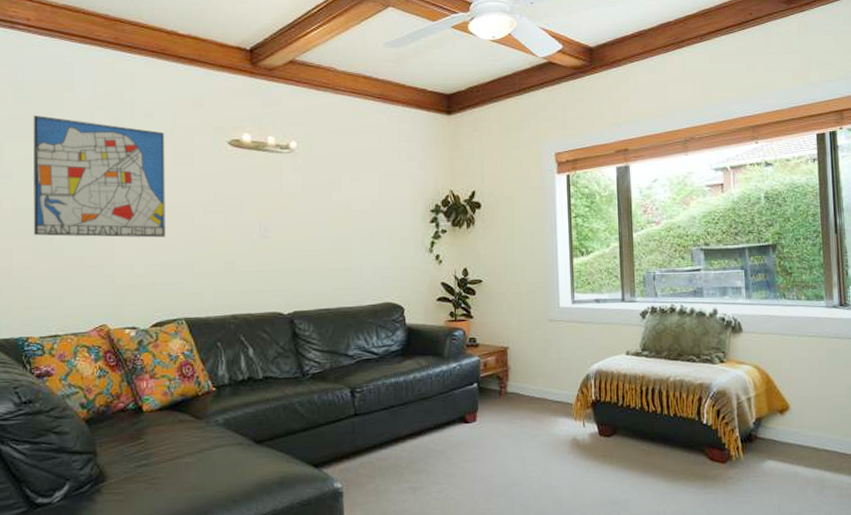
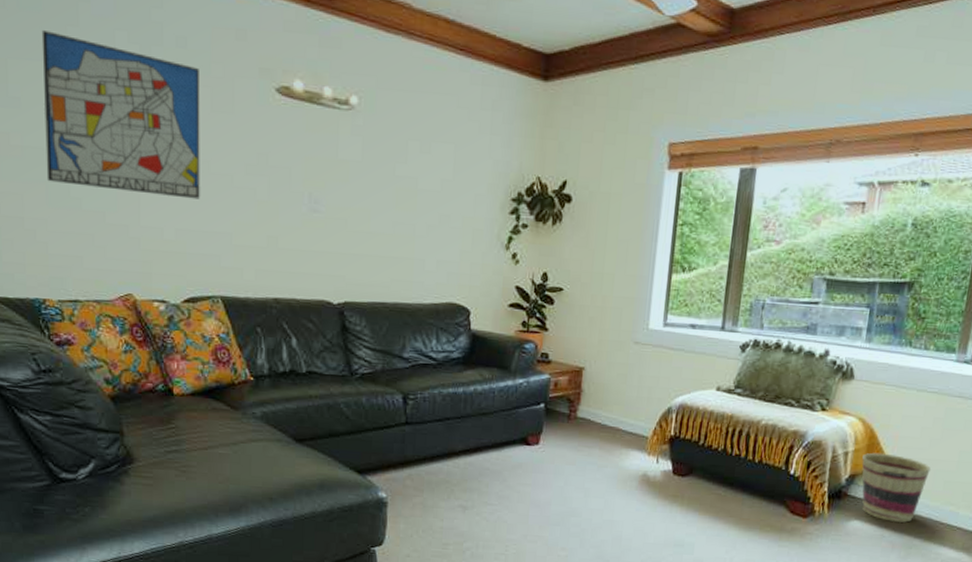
basket: none [764,395,825,459] -> present [862,452,931,523]

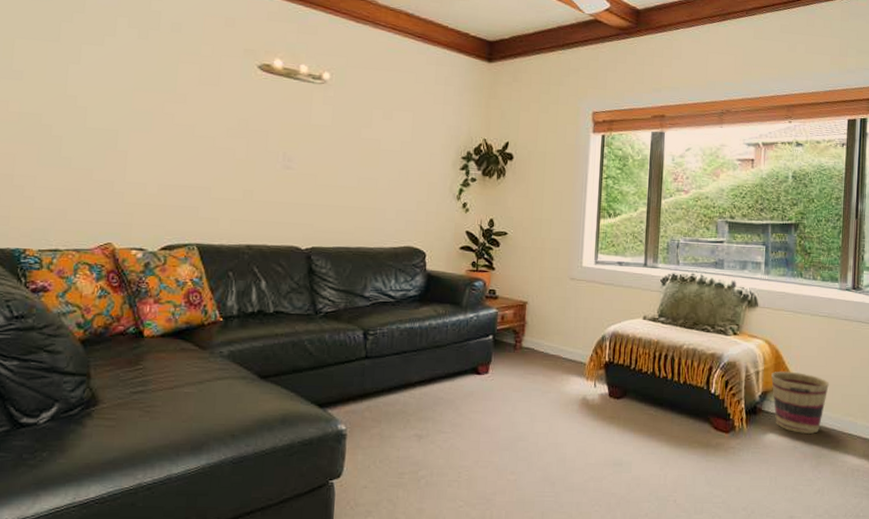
wall art: present [41,30,200,200] -> none [40,16,191,158]

